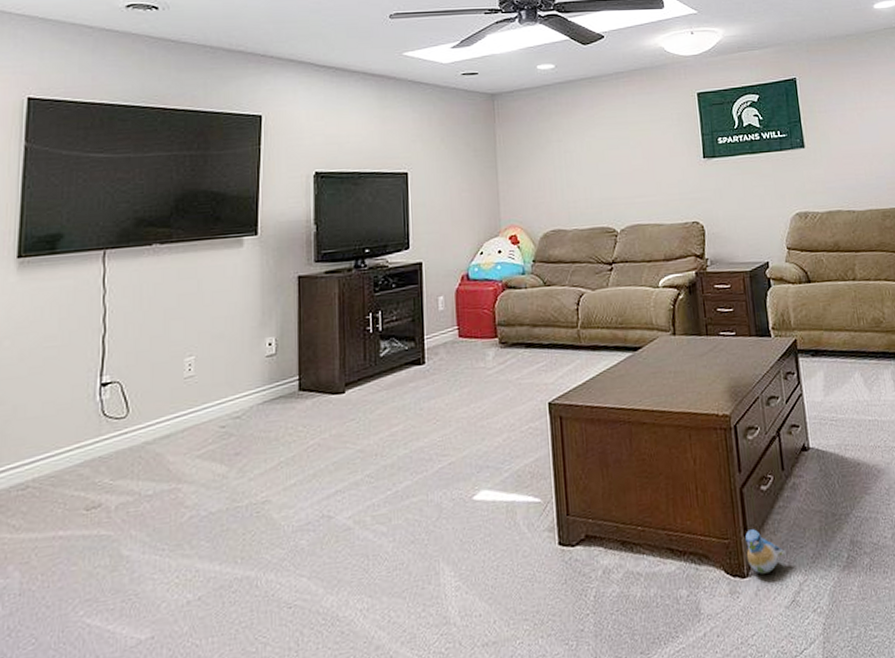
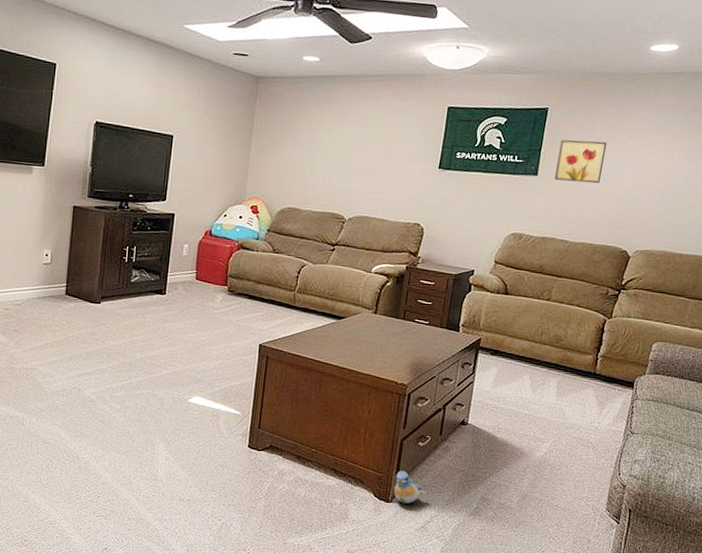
wall art: none [817,102,868,149] -> present [554,140,608,184]

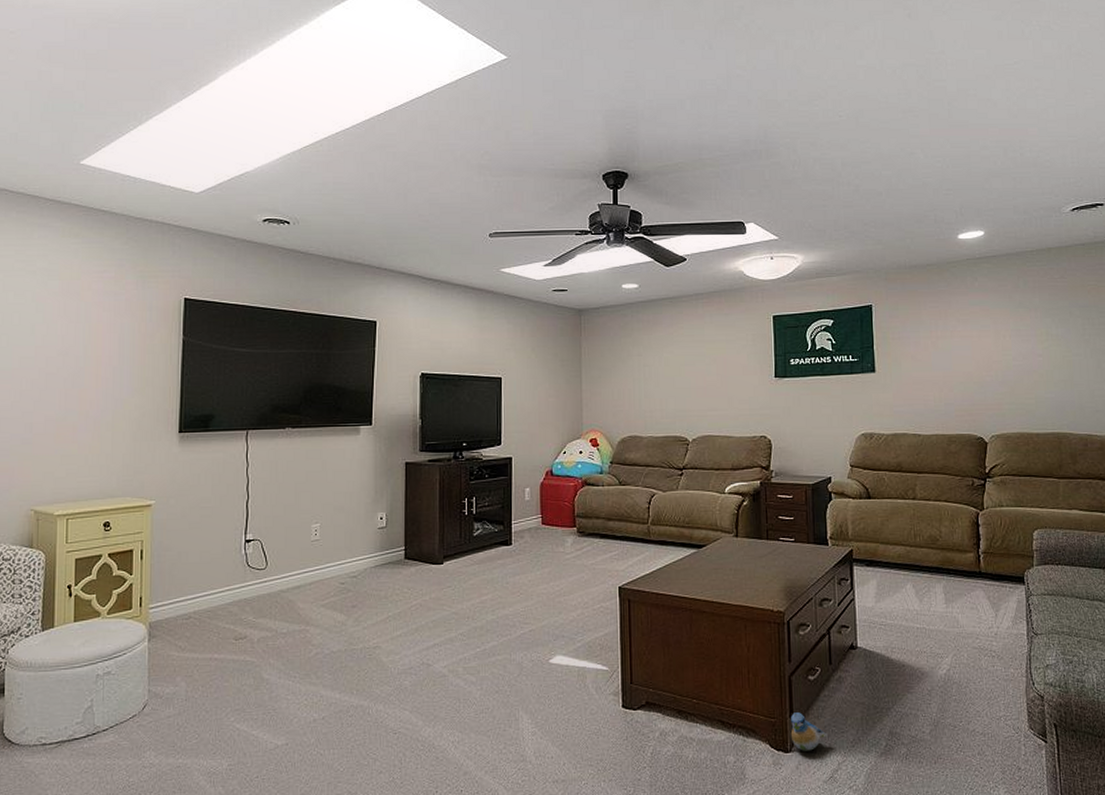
wall art: present [554,140,608,184] -> none [891,331,940,374]

